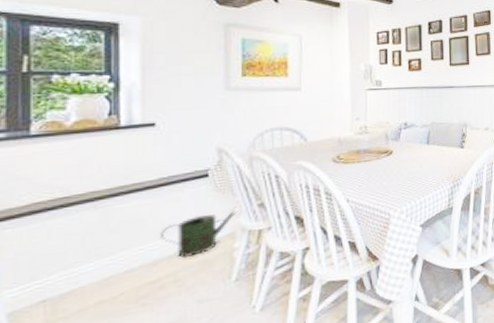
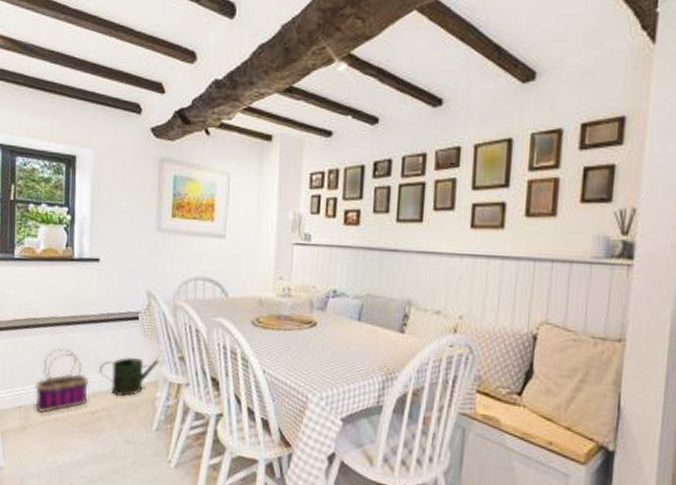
basket: none [67,222,146,301] -> present [34,348,88,414]

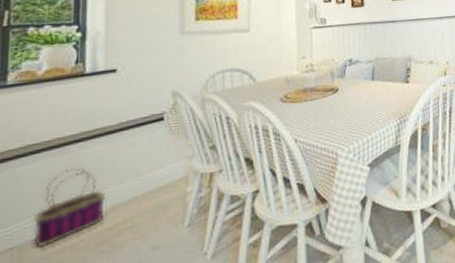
watering can: present [99,355,162,397] -> none [118,149,191,204]

